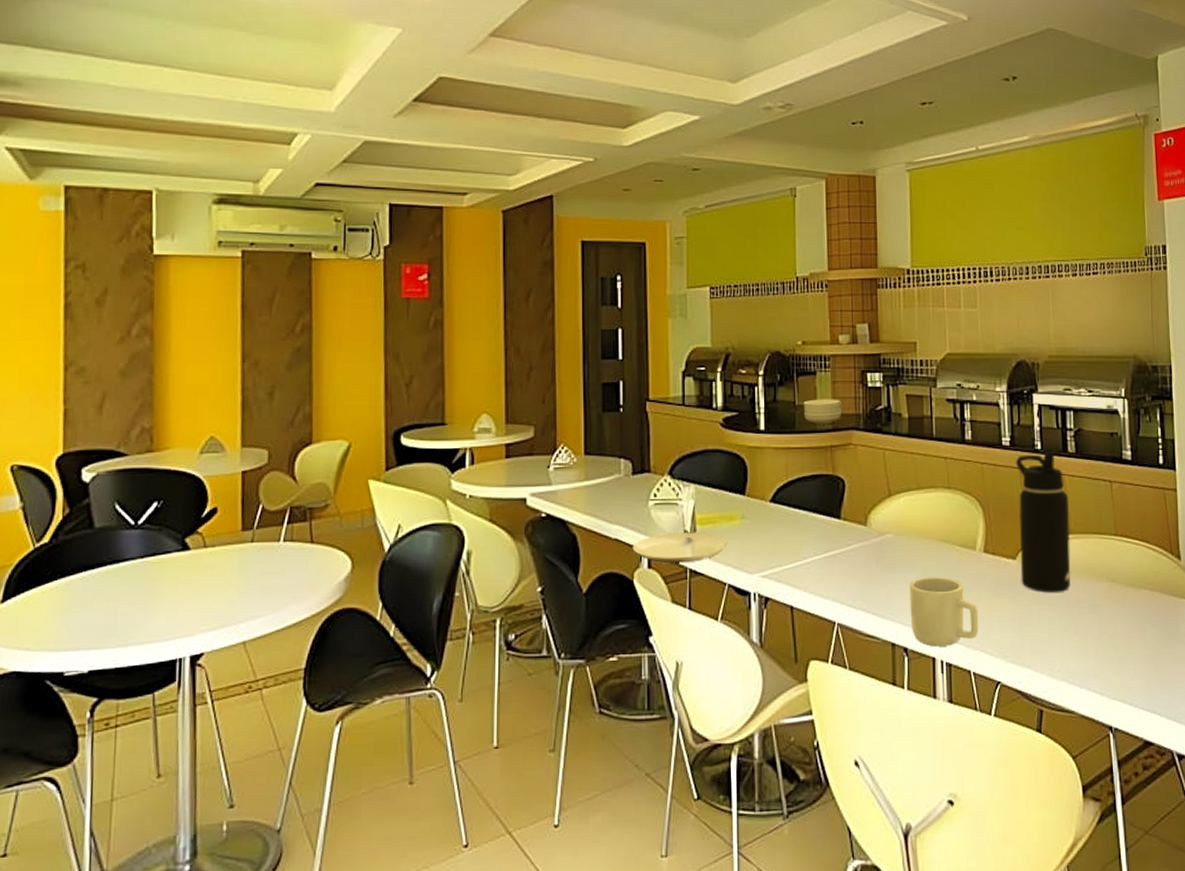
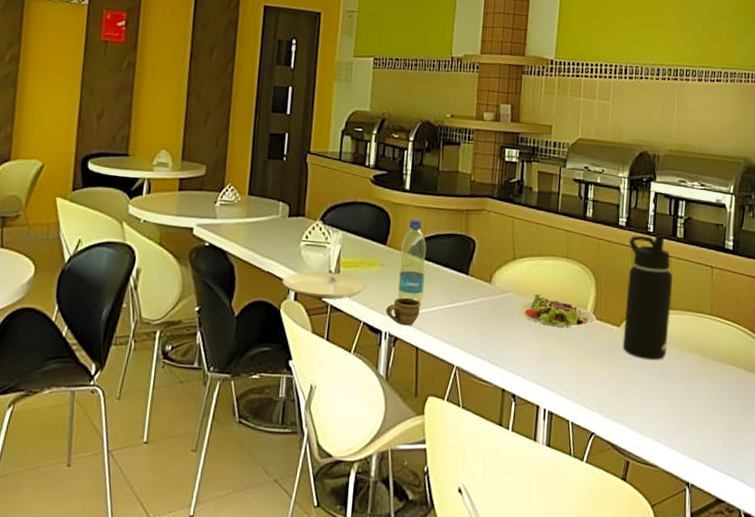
cup: none [752,551,790,584] -> present [386,297,420,326]
bottle: none [762,462,793,556] -> present [398,219,427,303]
bowl: present [803,399,841,425] -> none [445,167,480,191]
salad plate: none [898,532,989,567] -> present [516,293,597,328]
mug: present [909,576,979,647] -> none [520,333,582,397]

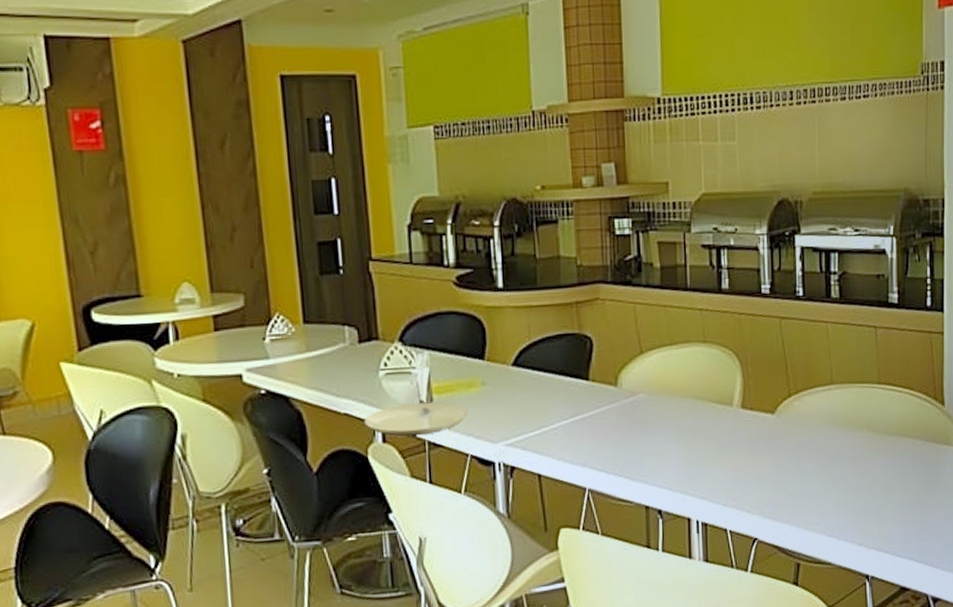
cup: present [386,297,420,326] -> none [496,418,537,452]
bottle: present [398,219,427,303] -> none [502,322,538,423]
salad plate: present [516,293,597,328] -> none [651,390,746,426]
water bottle: present [622,234,673,360] -> none [775,298,832,446]

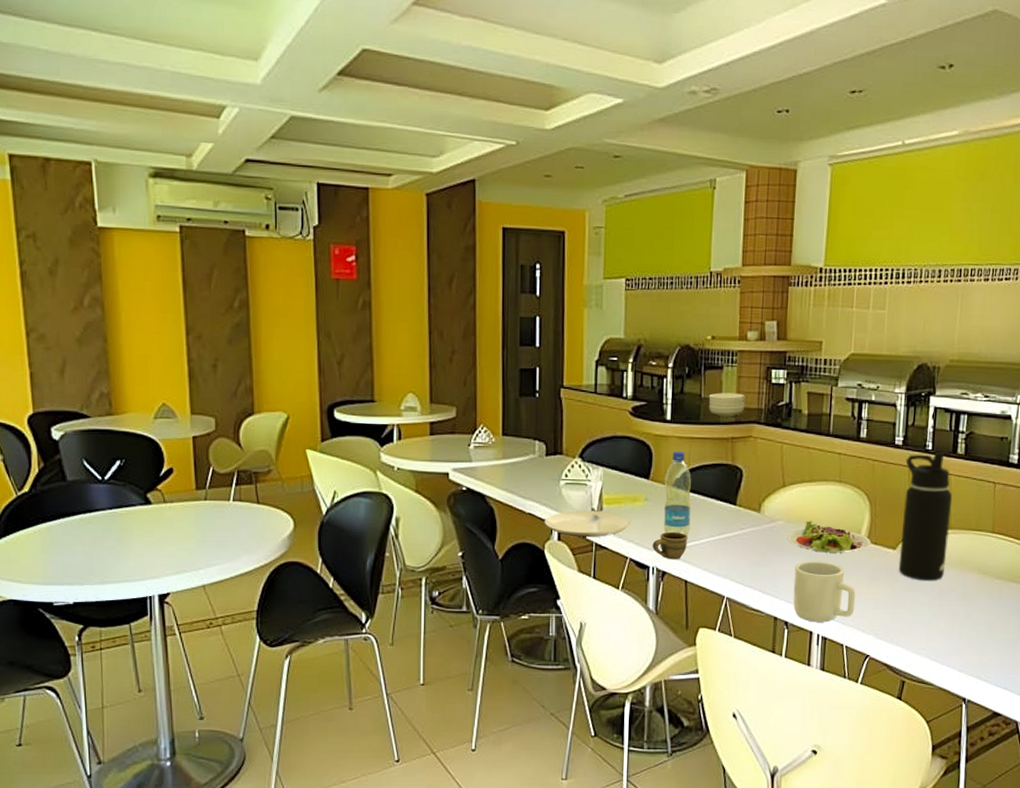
cup: none [496,418,537,452] -> present [652,531,687,560]
bottle: none [502,322,538,423] -> present [664,450,691,536]
bowl: none [544,249,587,280] -> present [708,392,745,418]
salad plate: none [651,390,746,426] -> present [787,520,871,553]
mug: none [663,435,736,507] -> present [793,561,856,622]
water bottle: none [775,298,832,446] -> present [898,452,953,581]

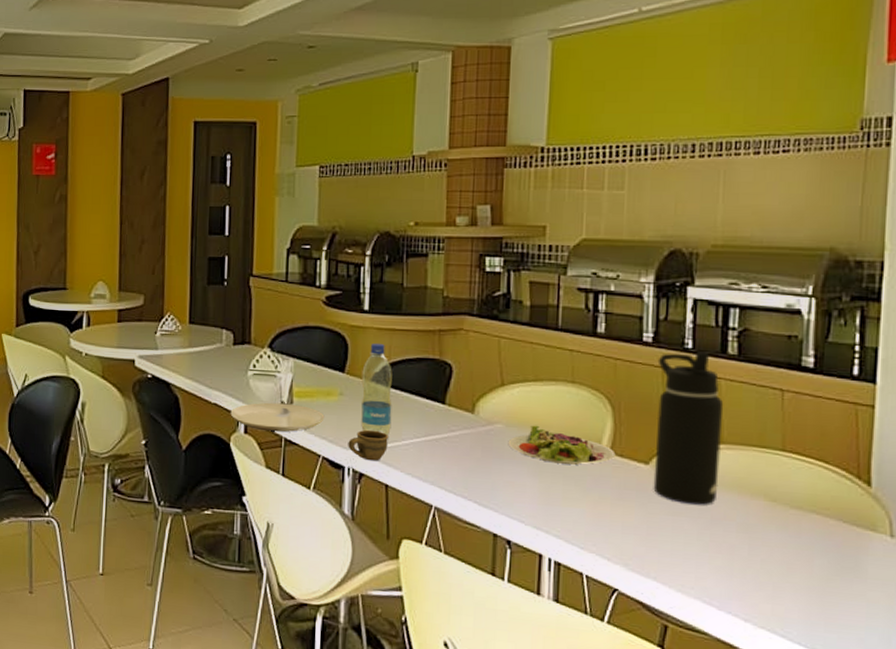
bowl: present [708,392,745,418] -> none [411,281,454,309]
mug: present [793,561,856,622] -> none [516,471,597,545]

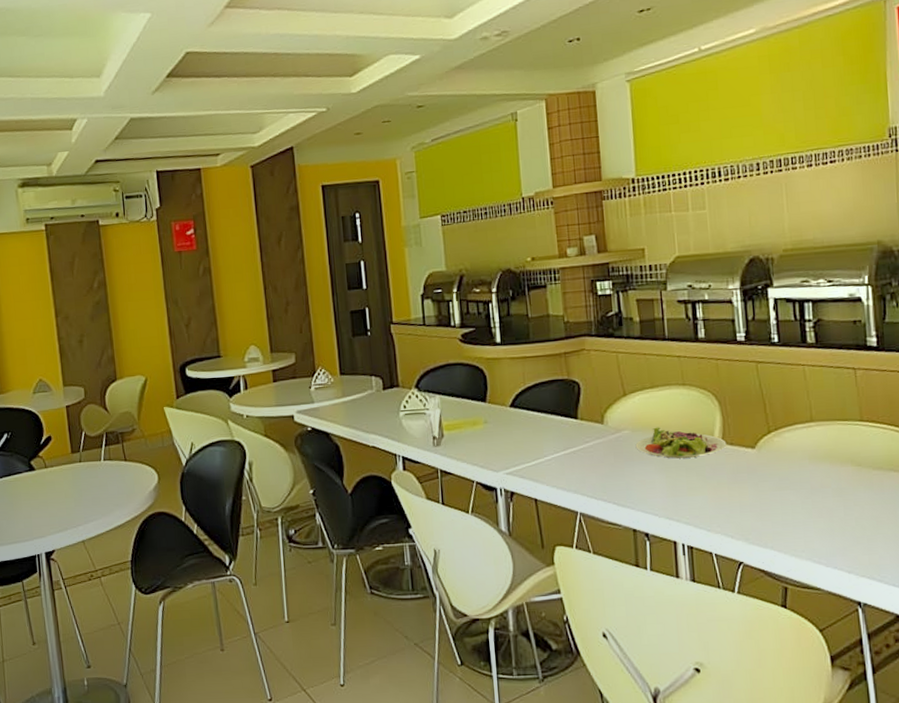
plate: present [230,402,325,432] -> none [388,437,474,466]
cup: present [348,429,388,461] -> none [497,451,533,480]
bottle: present [361,343,392,436] -> none [501,371,534,455]
water bottle: present [653,351,724,505] -> none [751,343,813,478]

